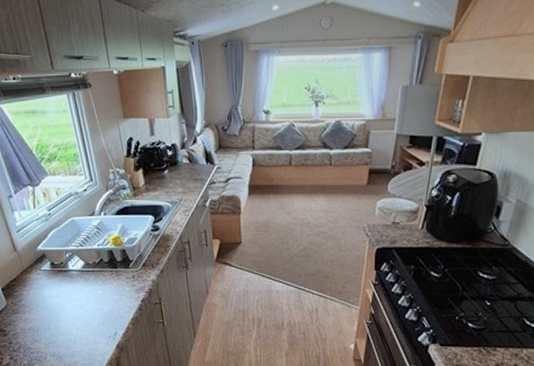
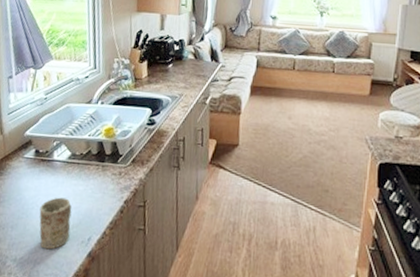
mug: none [66,301,98,345] -> present [39,197,72,250]

